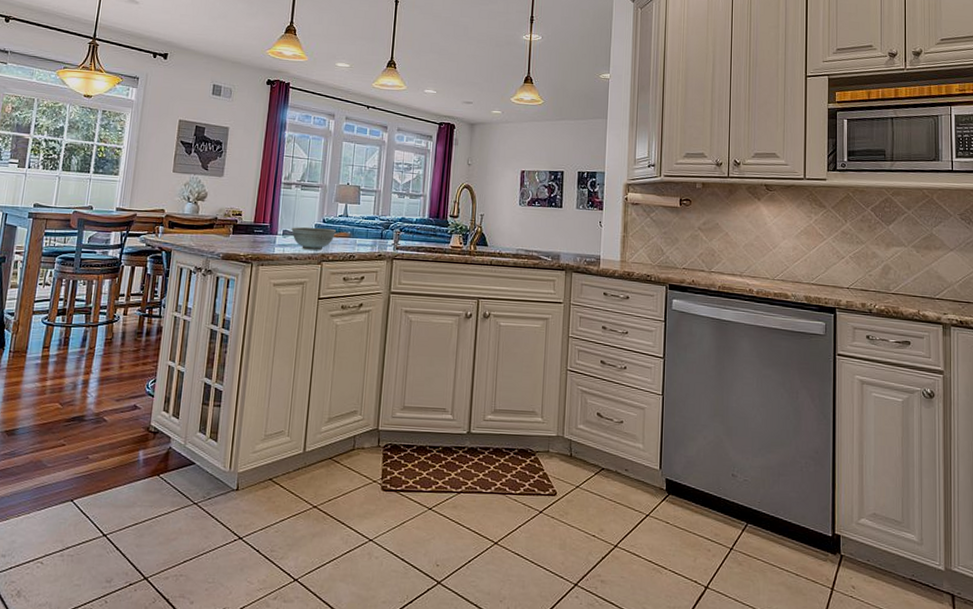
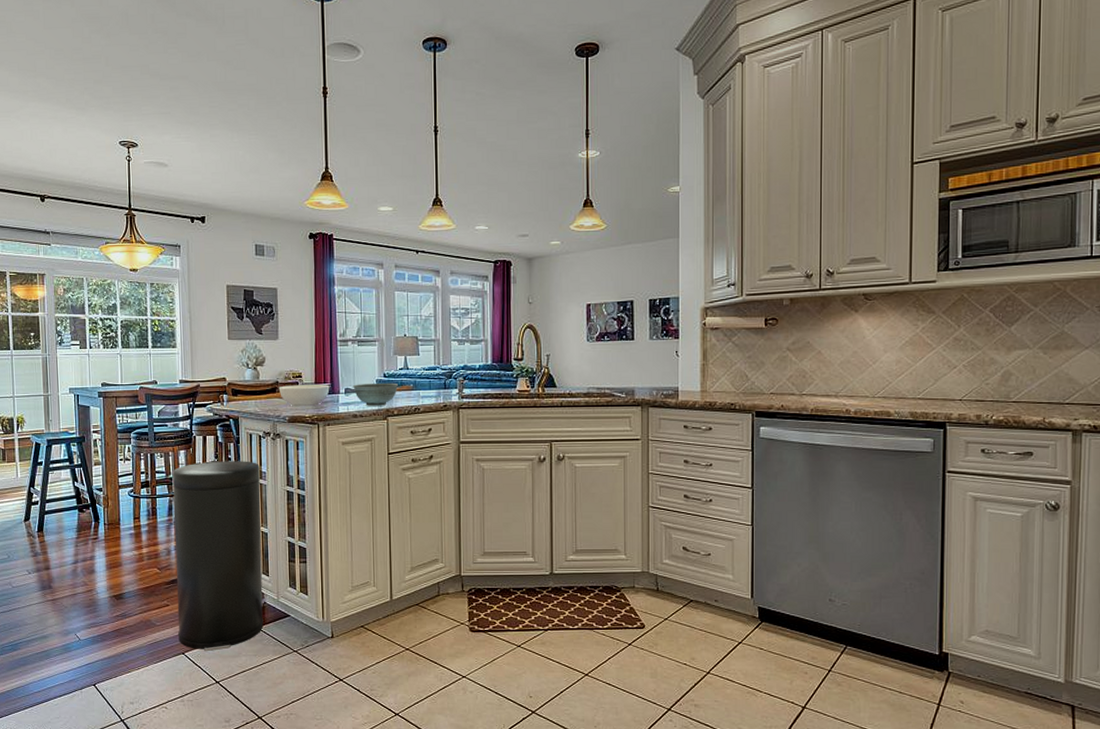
pedal bin: none [69,293,186,500] -> present [173,461,264,652]
bowl: none [216,222,269,245] -> present [278,385,330,407]

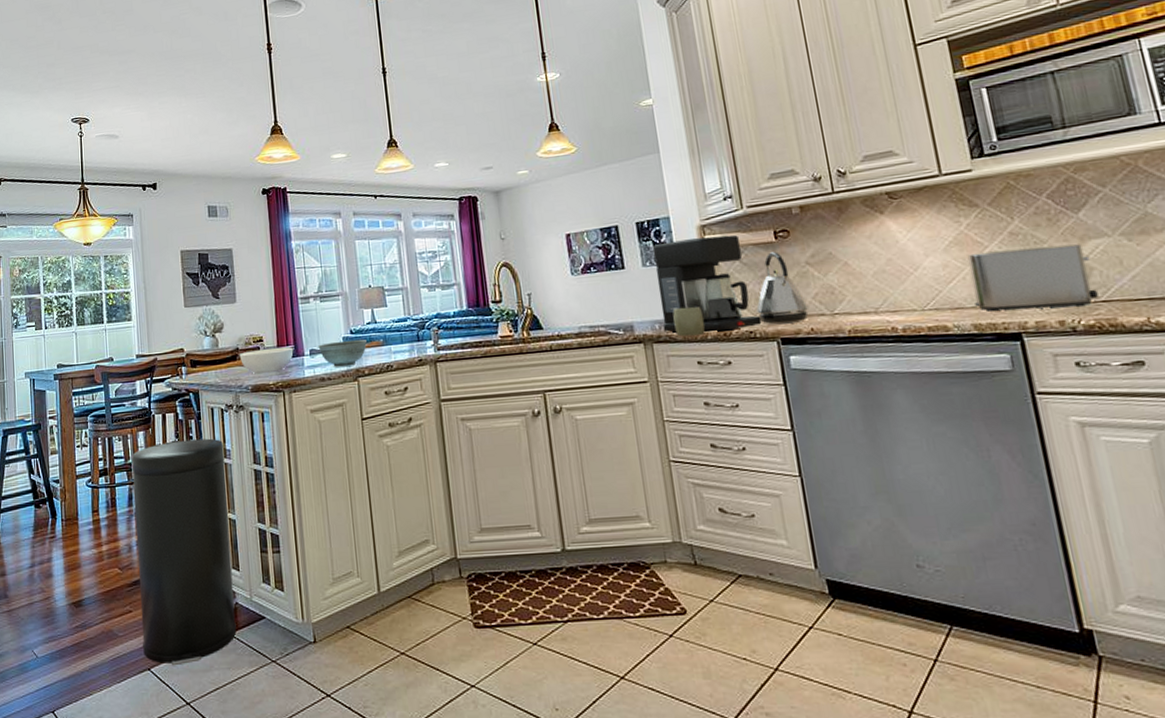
coffee maker: none [659,318,742,402] -> present [653,234,762,332]
mug: none [669,378,695,404] -> present [672,306,706,338]
kettle: none [740,337,783,400] -> present [756,252,810,325]
toaster: none [915,352,1012,404] -> present [967,243,1099,311]

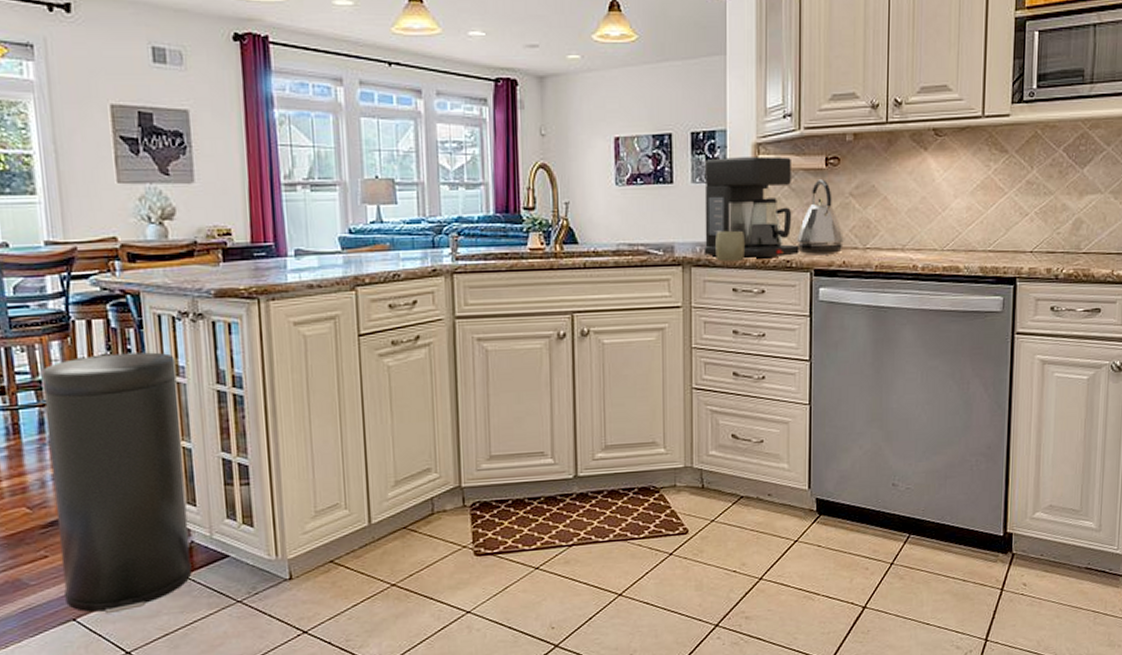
bowl: present [239,347,294,375] -> none [197,245,273,276]
bowl: present [318,339,367,367] -> none [306,240,369,273]
toaster: present [967,243,1099,311] -> none [986,197,1083,256]

